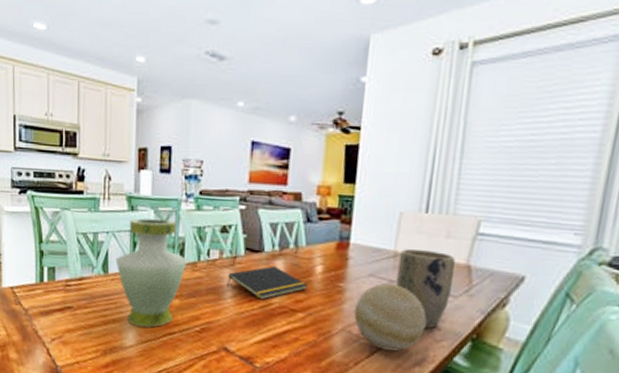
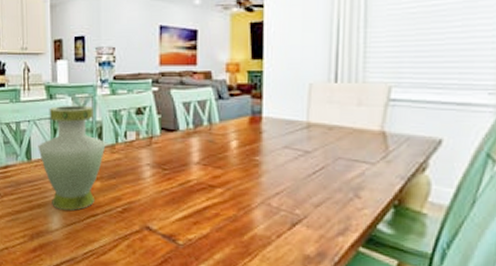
notepad: present [227,265,308,300] -> none [145,143,224,178]
decorative ball: present [354,283,427,352] -> none [272,154,345,222]
plant pot: present [395,249,455,328] -> none [311,119,369,197]

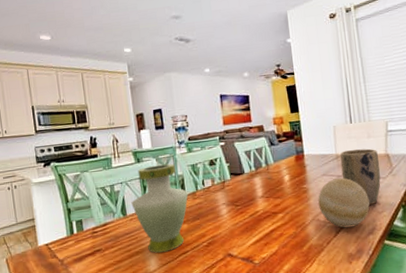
decorative ball: none [272,154,345,222] -> present [318,178,370,228]
plant pot: none [311,119,369,197] -> present [340,148,381,205]

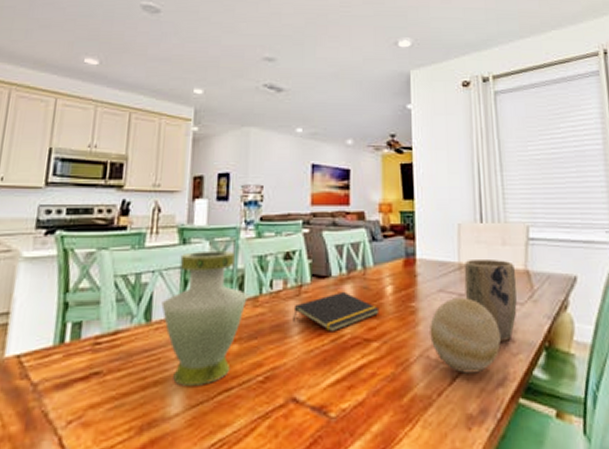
notepad: none [221,182,282,210] -> present [293,291,380,332]

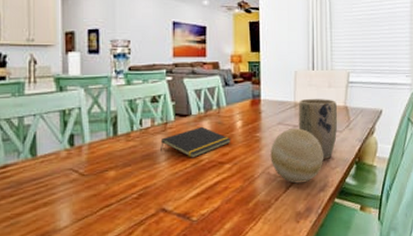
vase: present [161,250,248,386] -> none [45,96,121,205]

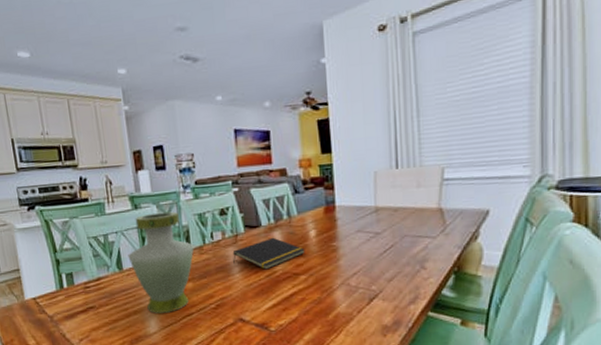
vase: none [45,96,121,205] -> present [128,211,194,313]
decorative ball: present [270,128,323,184] -> none [349,235,413,296]
plant pot: present [298,99,337,159] -> none [380,200,429,269]

